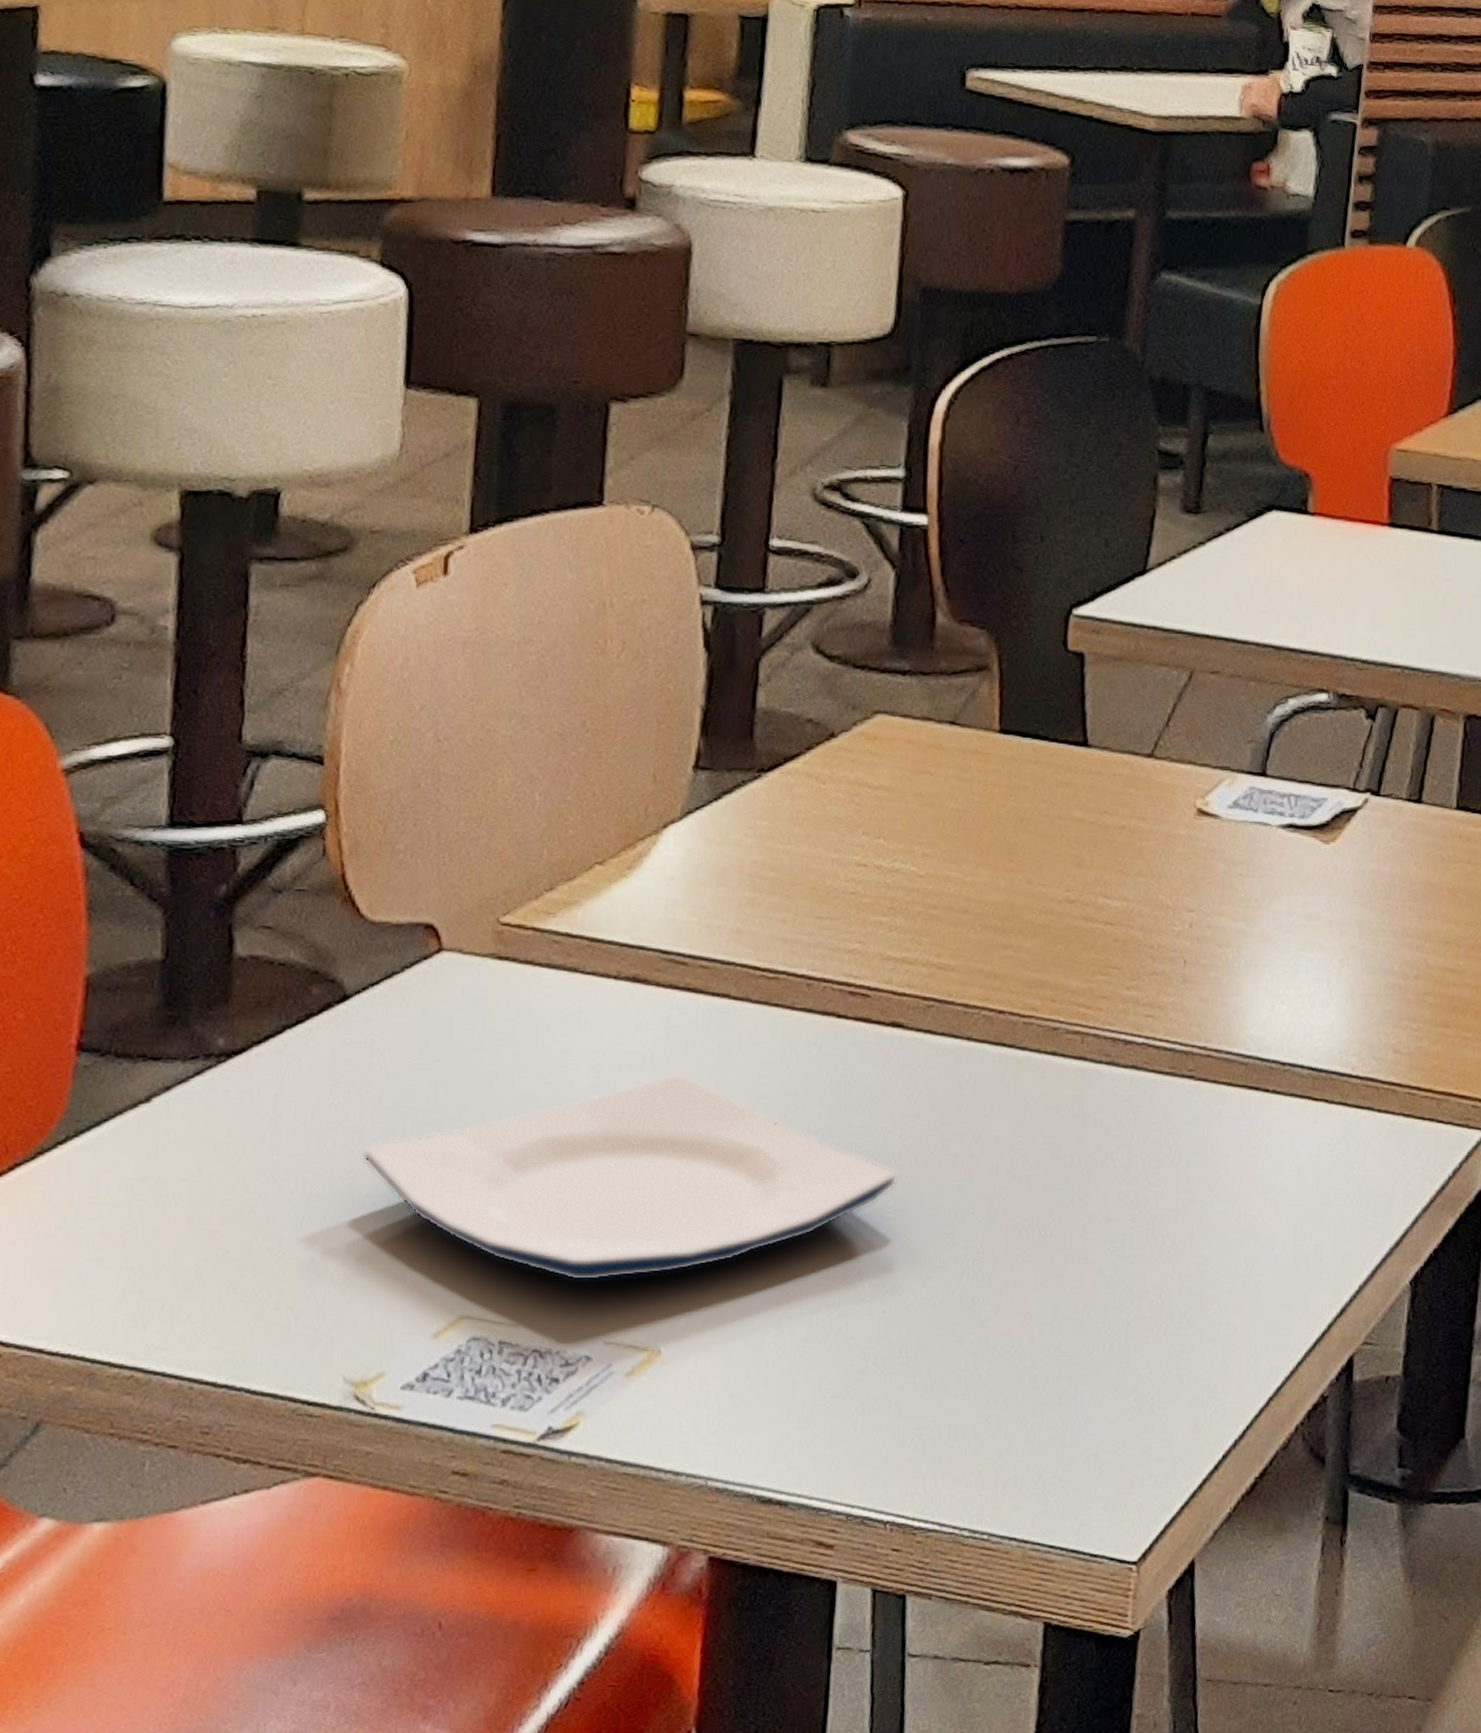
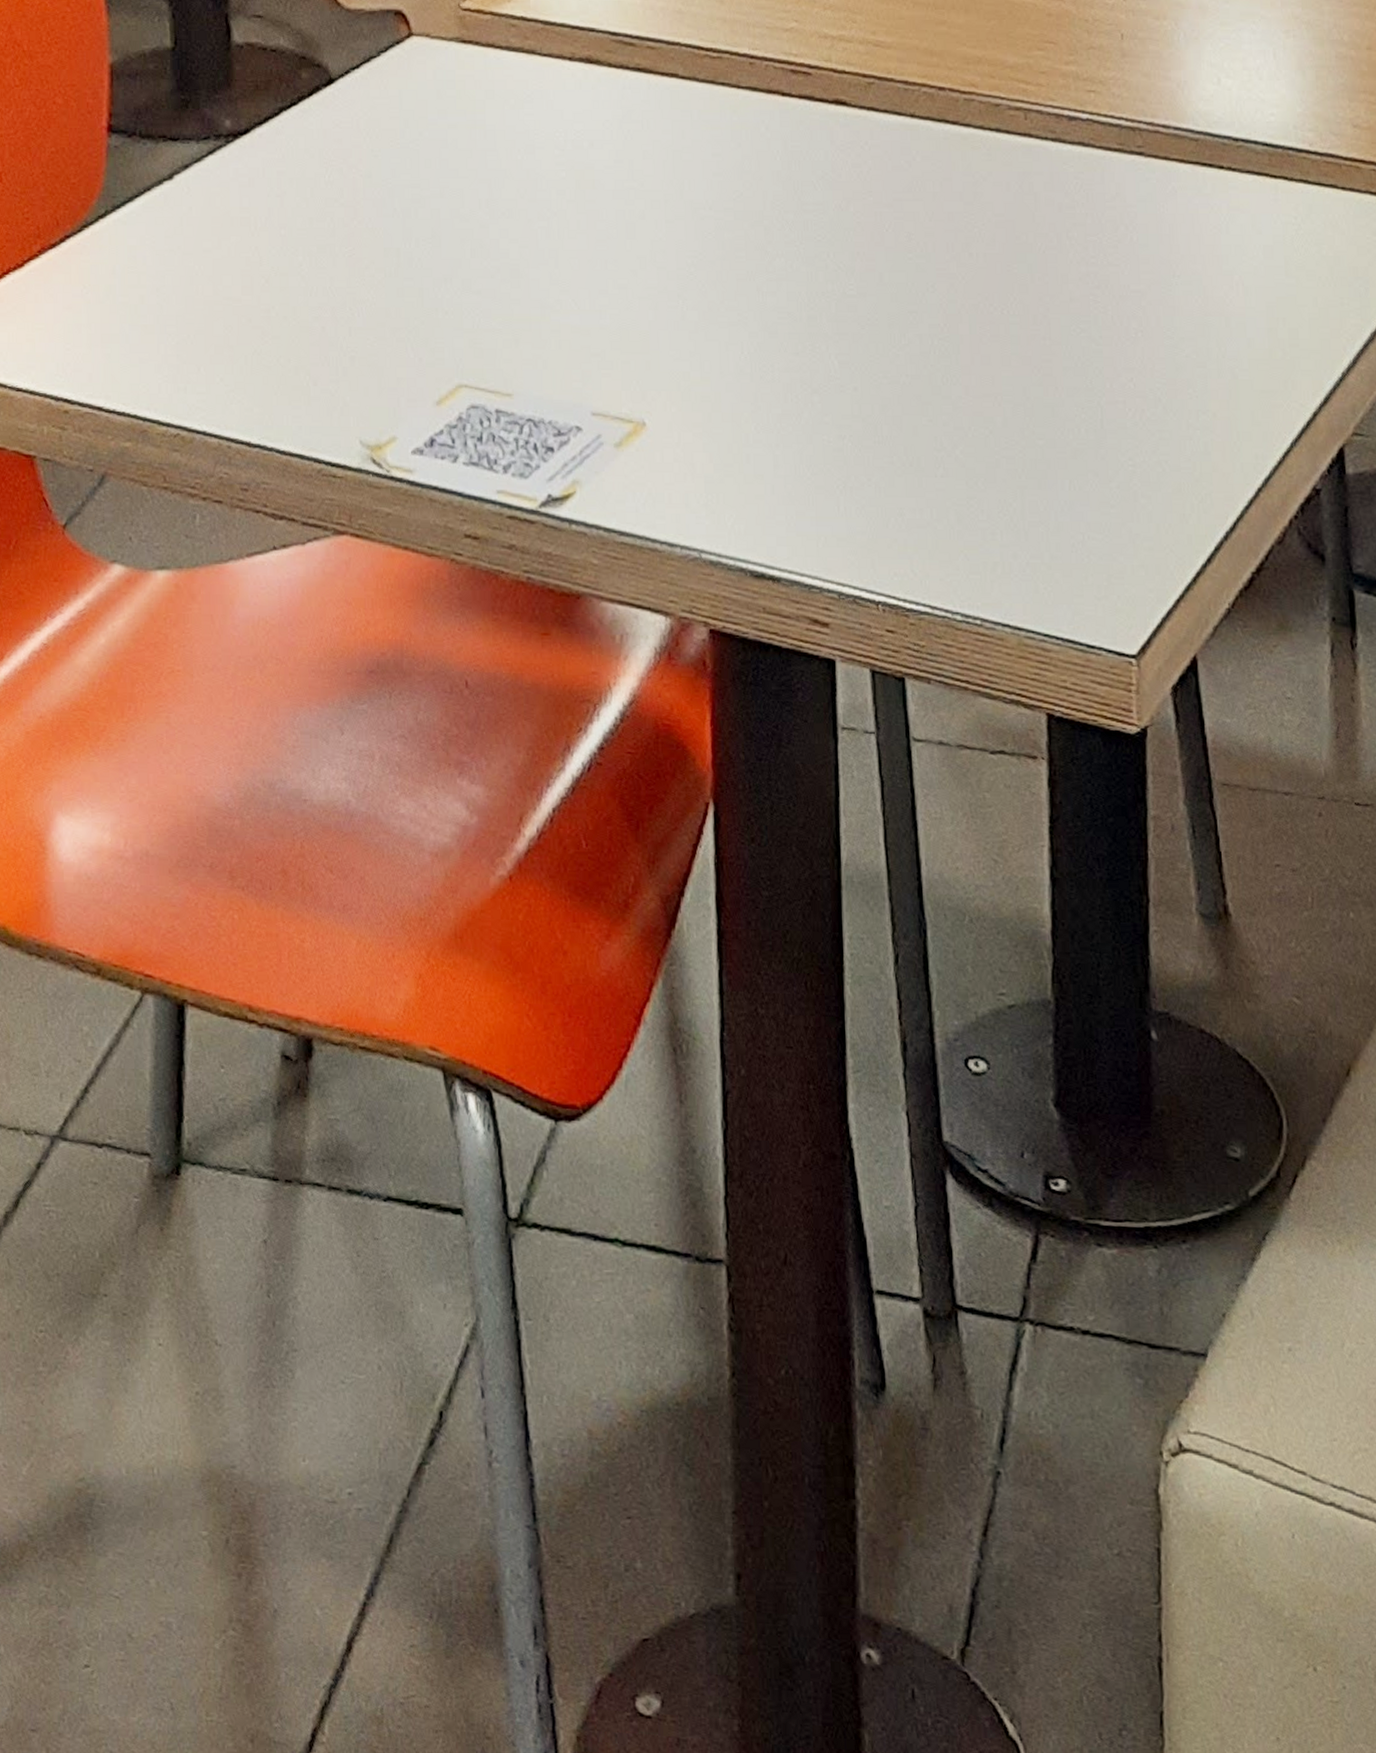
plate: present [363,1074,897,1281] -> none [359,152,855,353]

